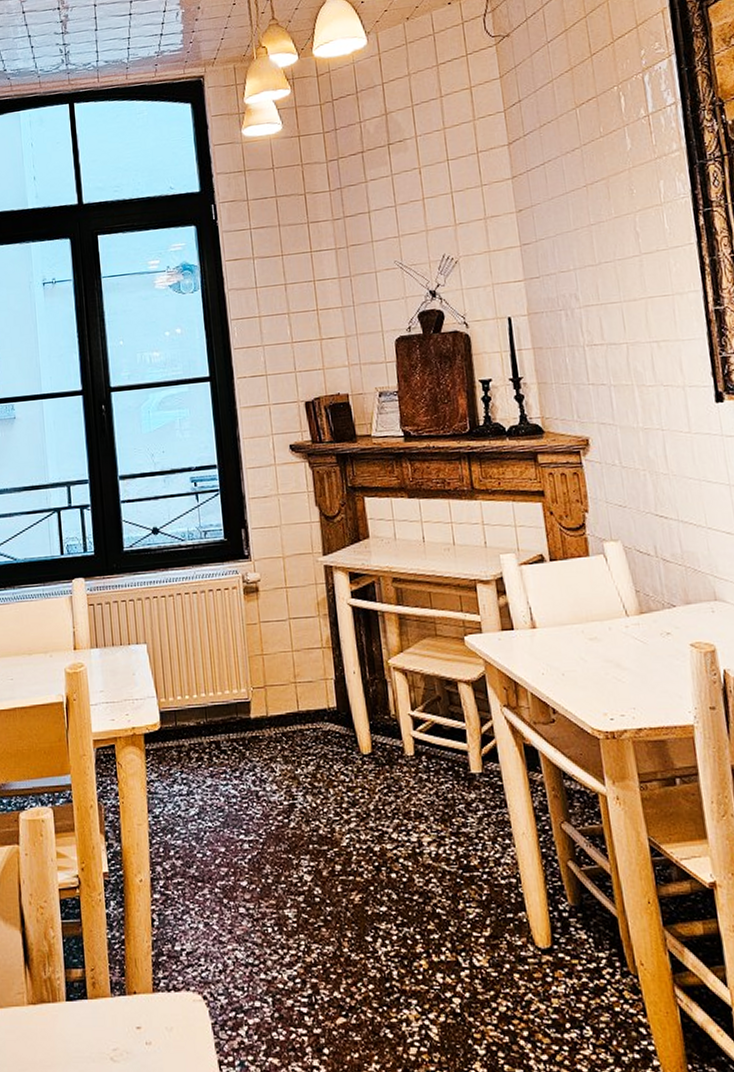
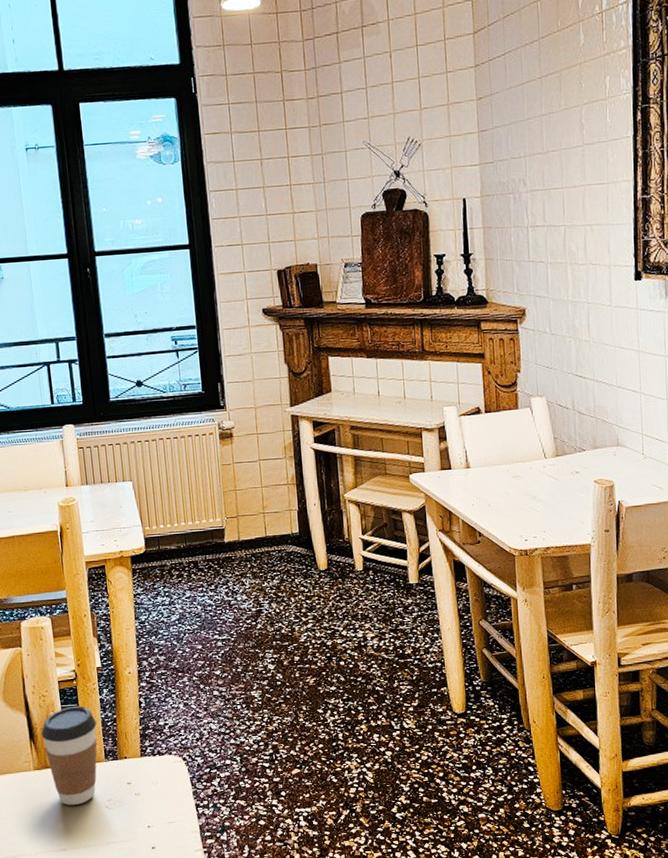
coffee cup: none [37,921,102,1054] -> present [41,706,97,805]

